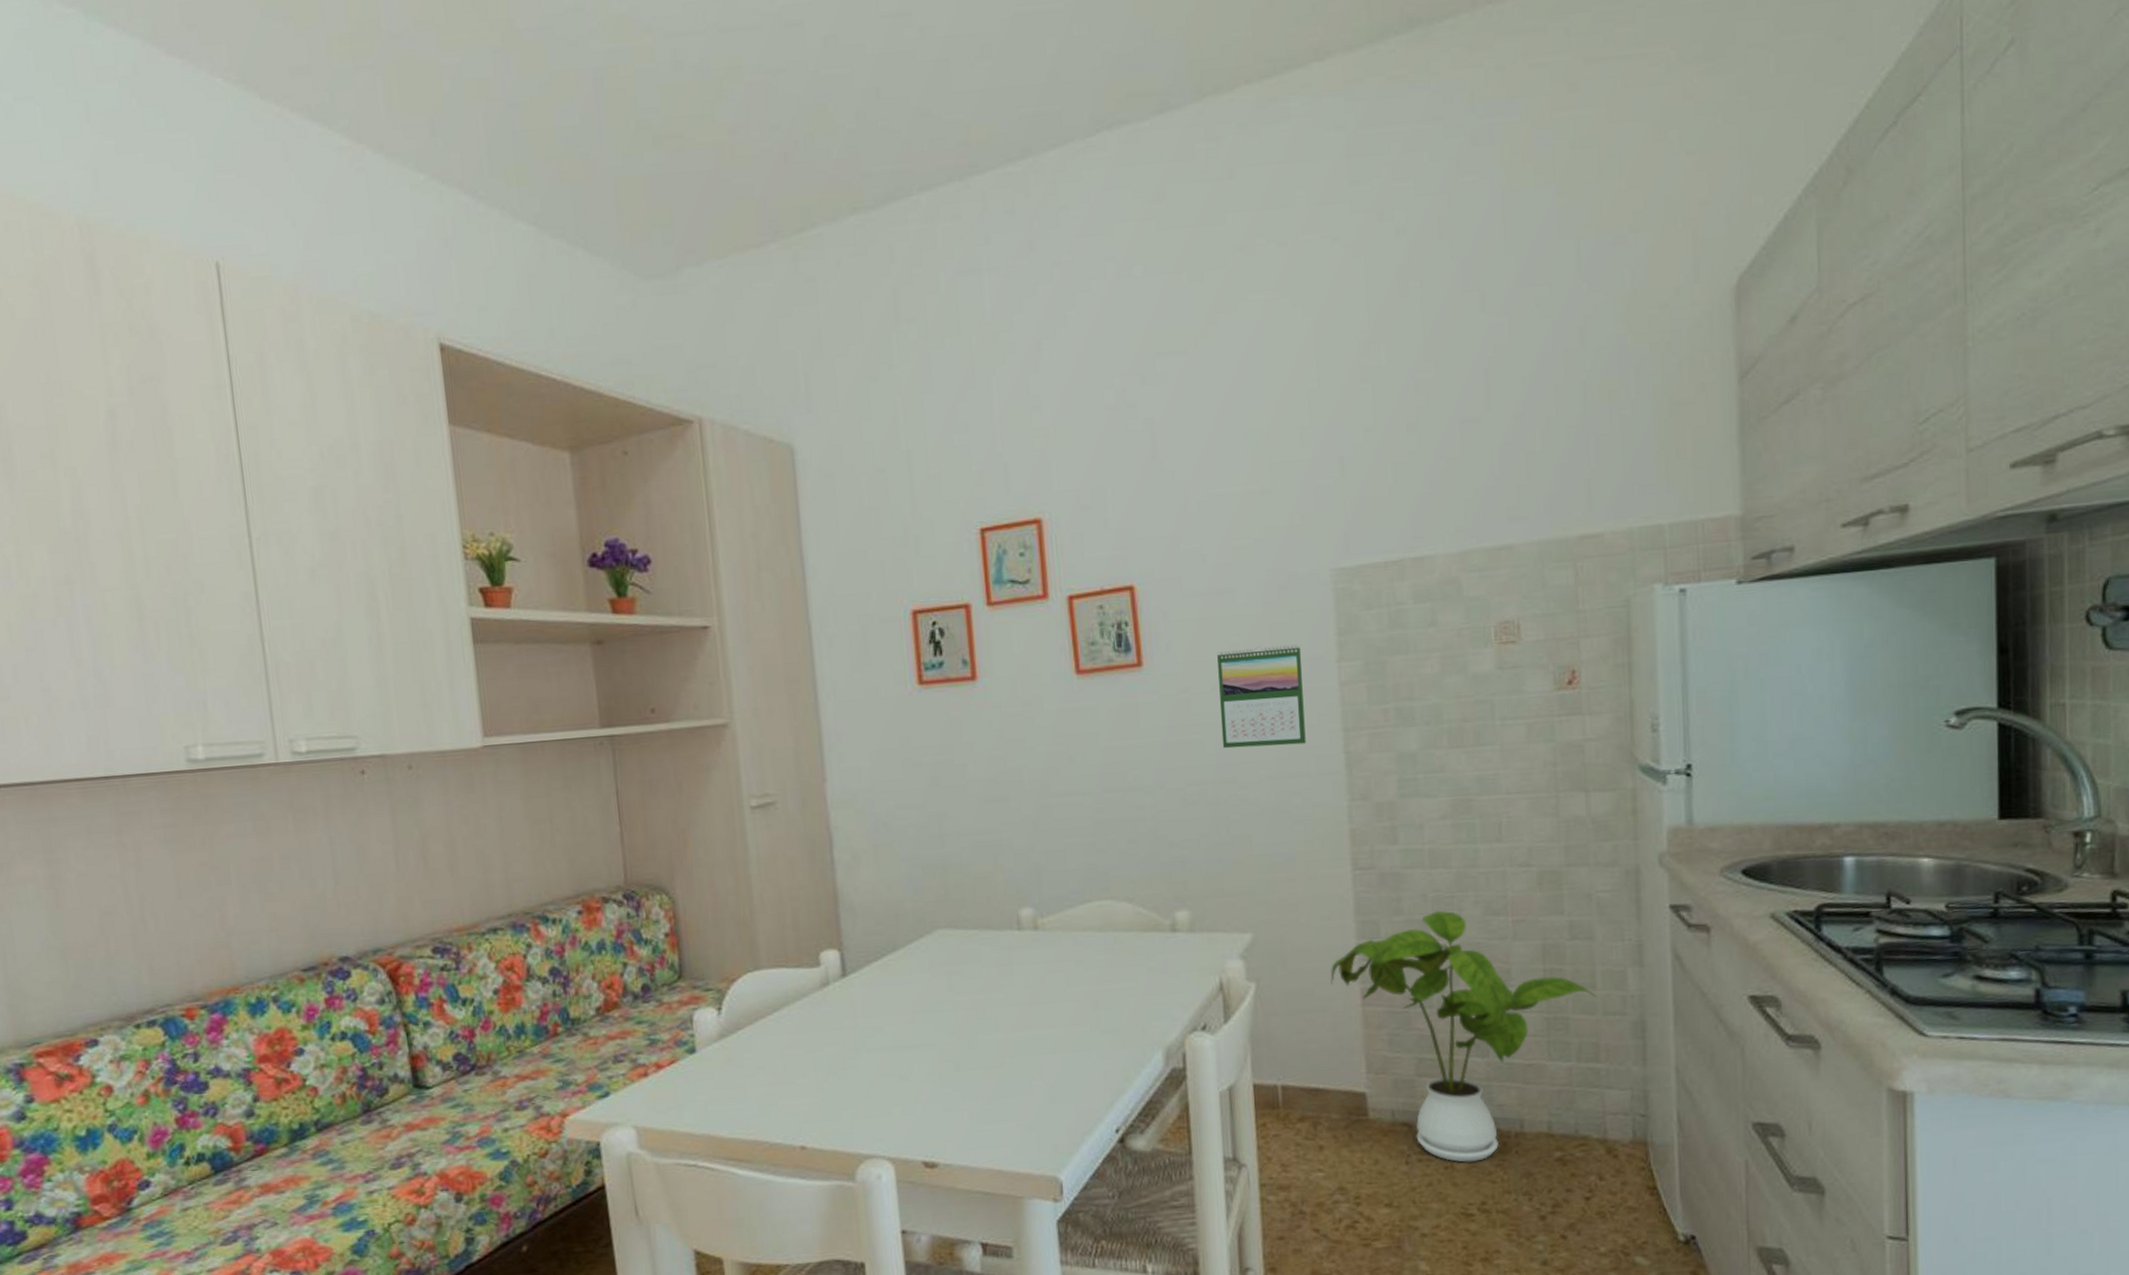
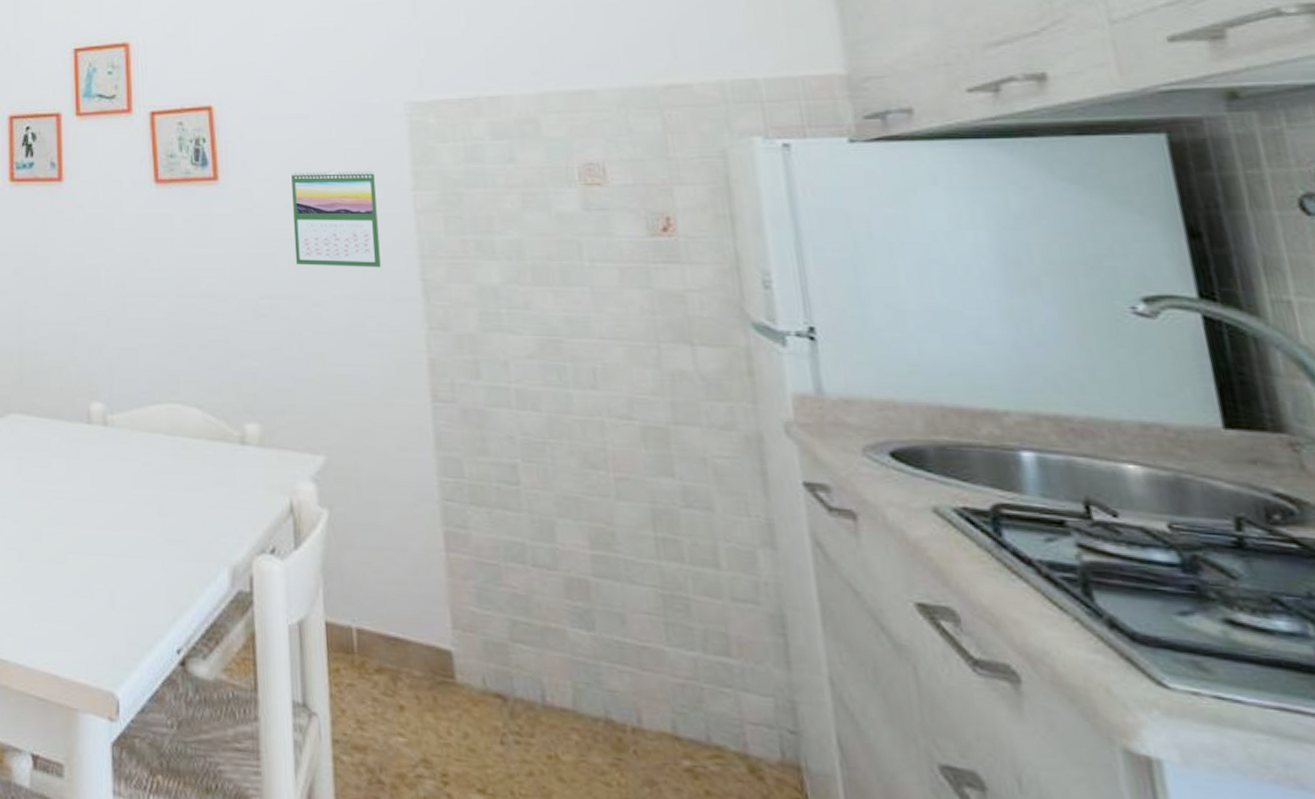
house plant: present [1330,910,1597,1162] -> none [409,456,722,755]

